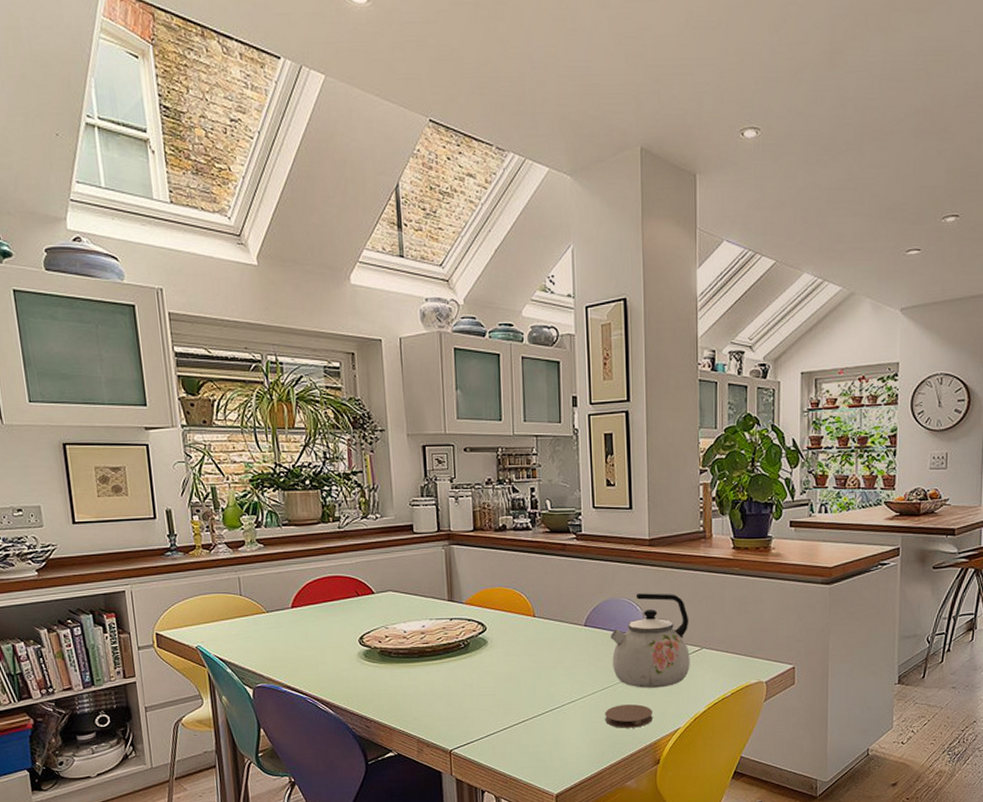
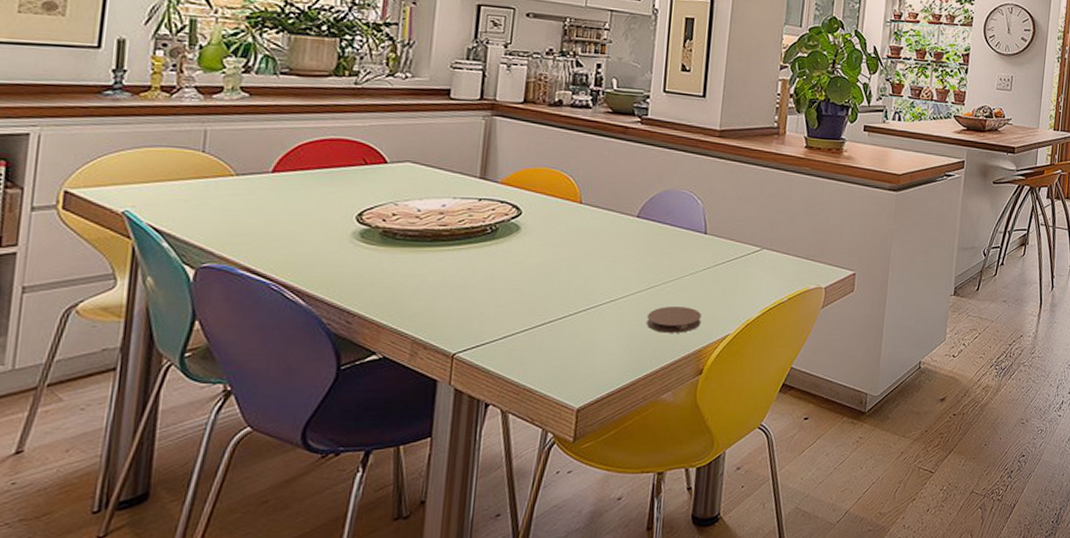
kettle: present [610,593,690,688] -> none [663,186,753,289]

